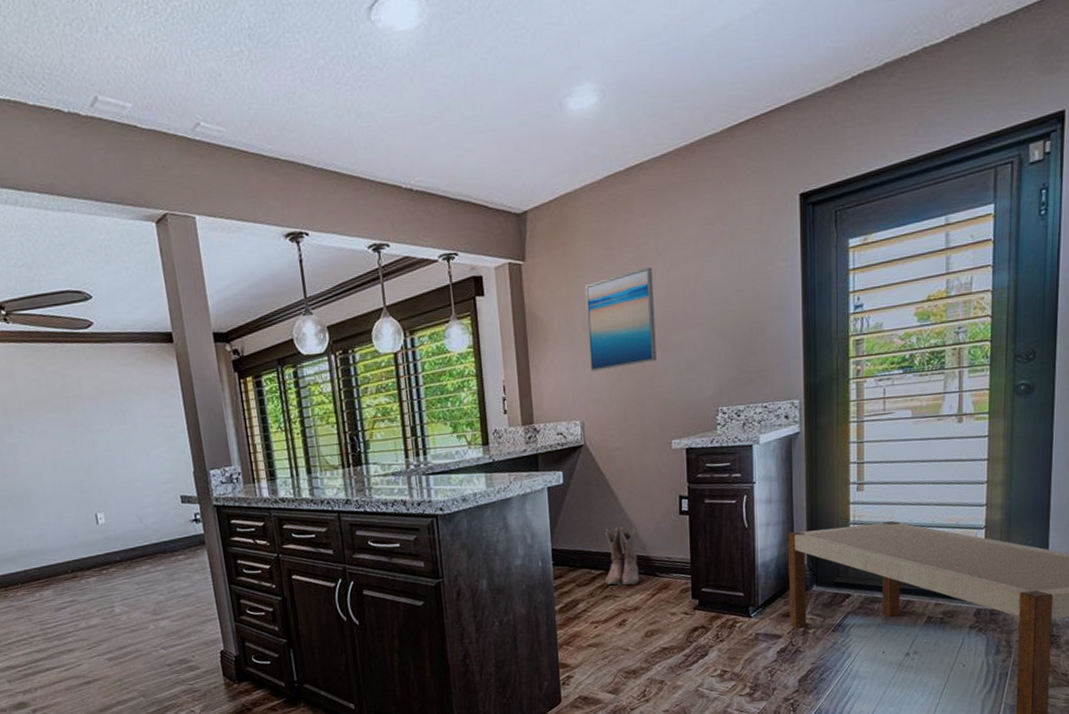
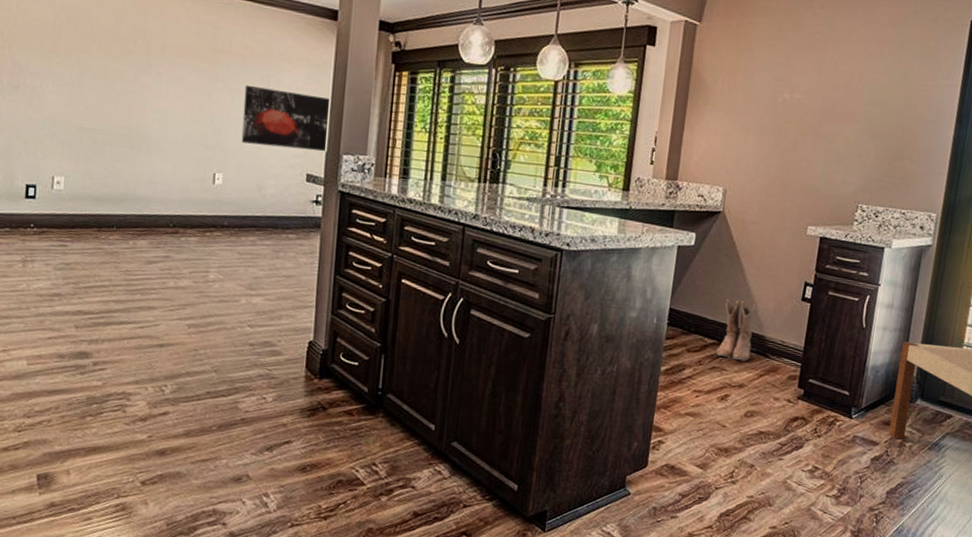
wall art: none [103,419,192,480] -> present [241,84,329,152]
wall art: present [584,267,657,371] -> none [743,55,821,146]

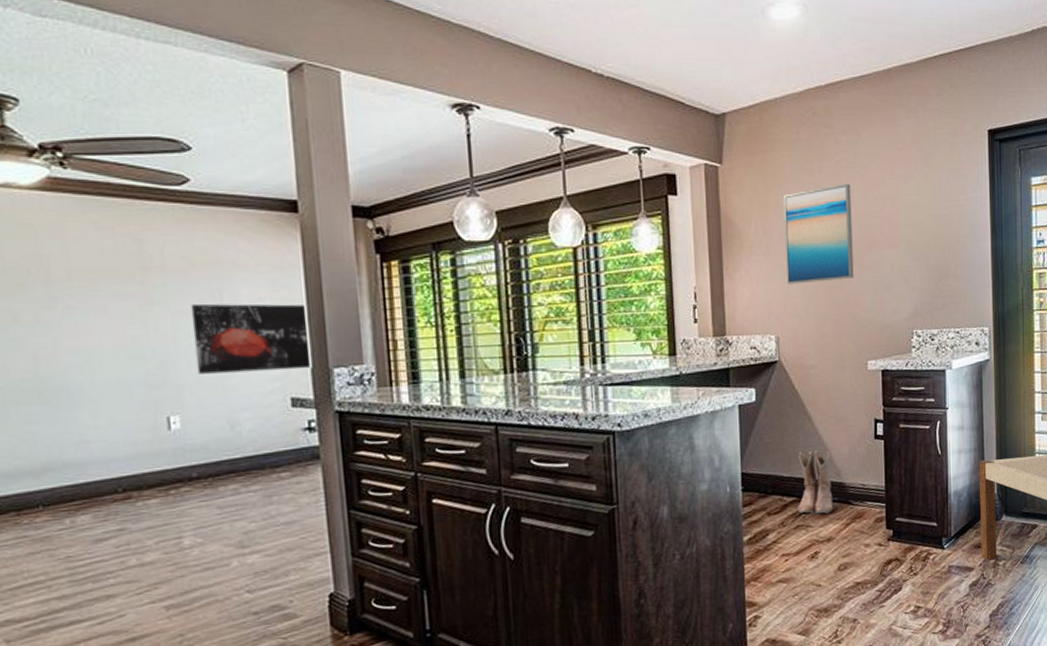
wall art: none [743,55,821,146] -> present [783,183,854,284]

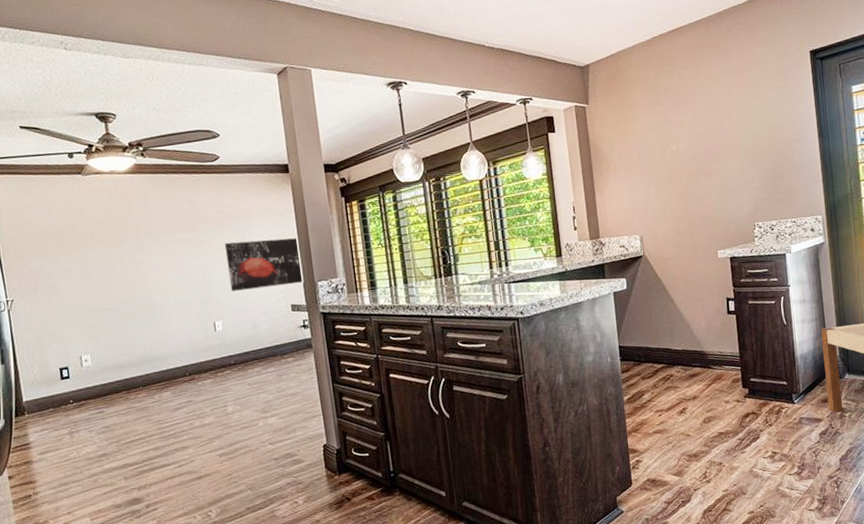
wall art: present [783,183,854,284] -> none [638,108,701,194]
boots: present [798,450,833,514] -> none [664,325,696,378]

